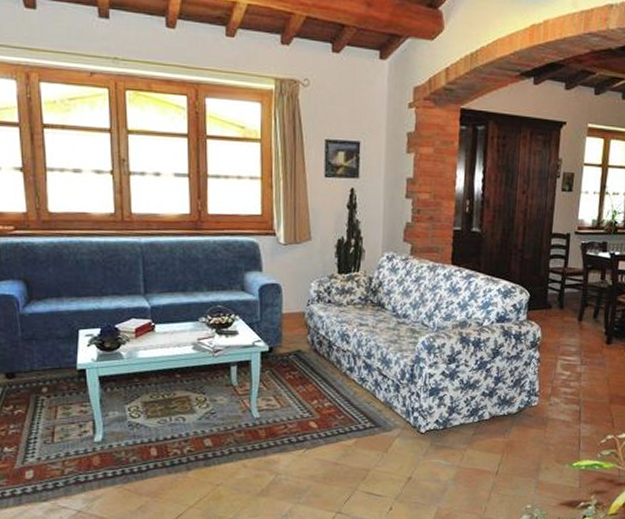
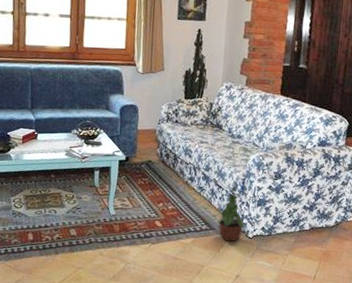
potted plant: none [382,375,416,439] -> present [216,186,245,242]

